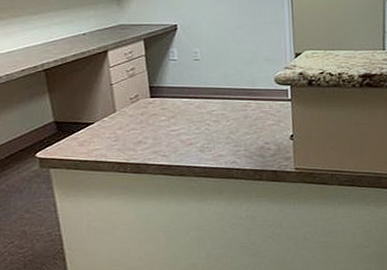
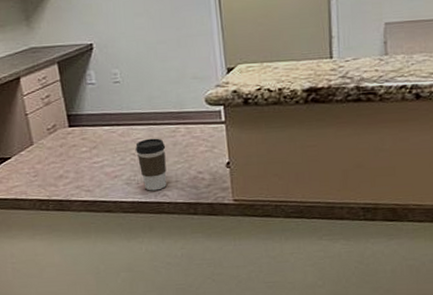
coffee cup: none [210,111,238,158] -> present [135,138,167,191]

